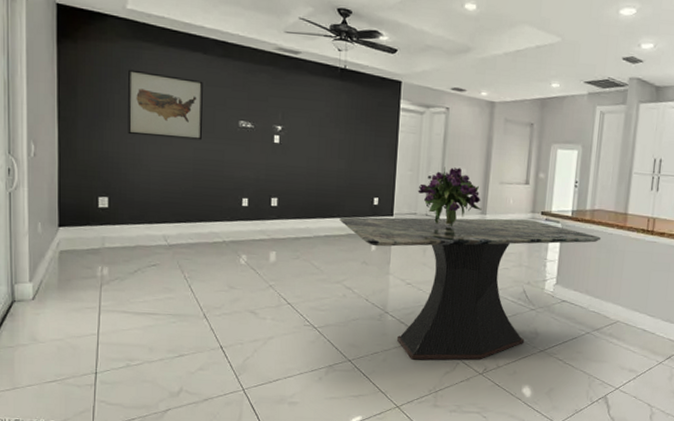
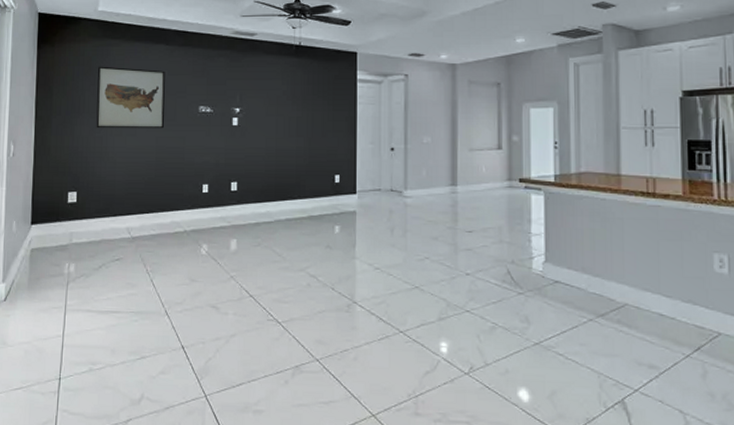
dining table: present [339,216,602,360] -> none [300,189,593,358]
bouquet: present [418,167,482,228] -> none [380,137,452,203]

